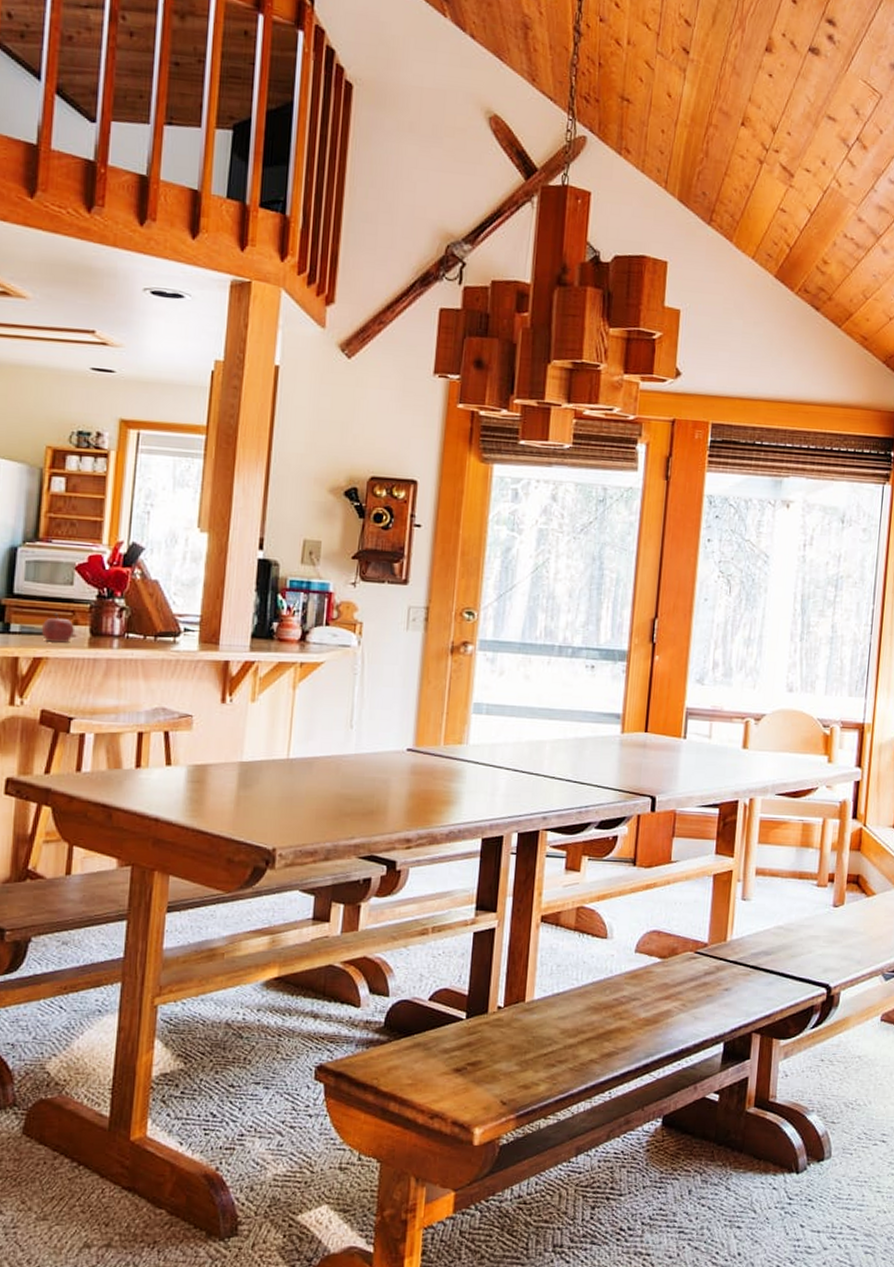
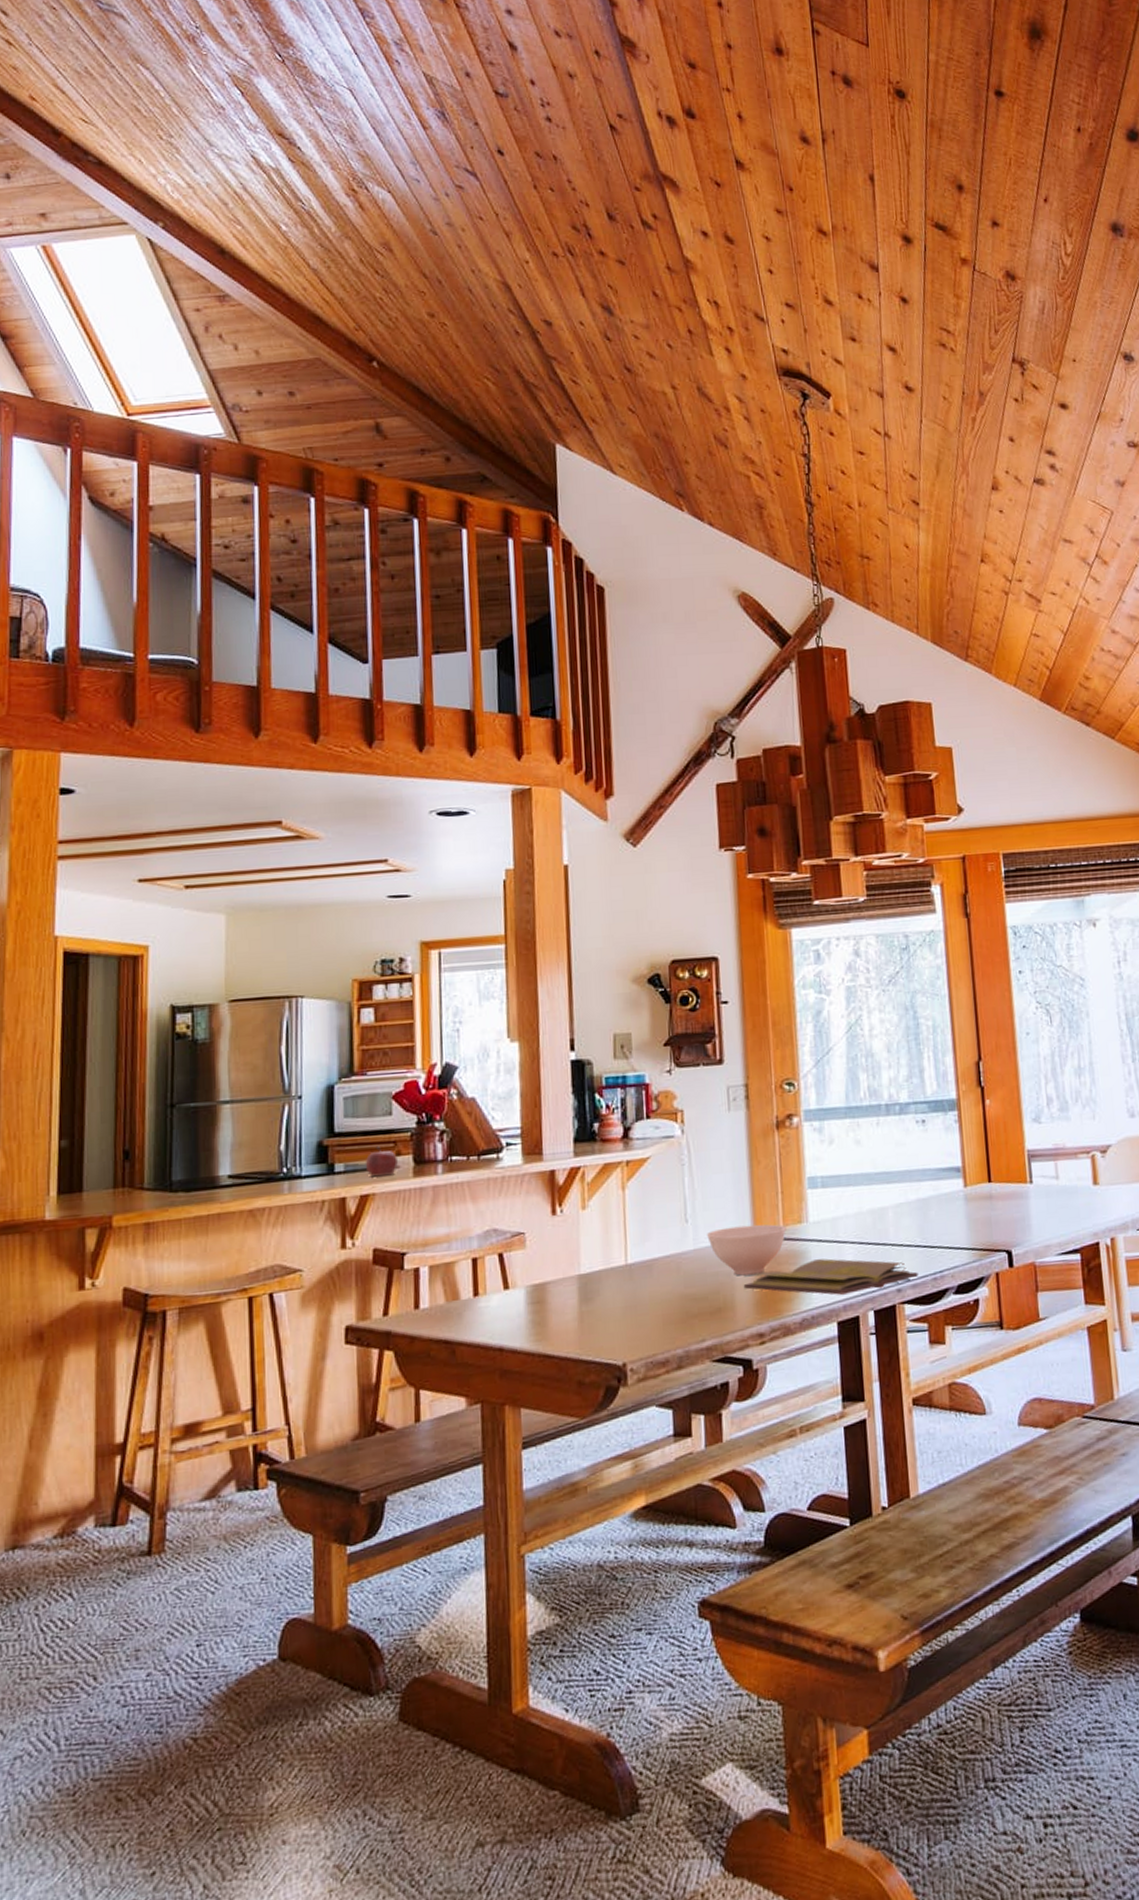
bowl: none [369,738,446,785] -> present [707,1224,786,1276]
diary: none [397,779,565,815] -> present [743,1258,918,1295]

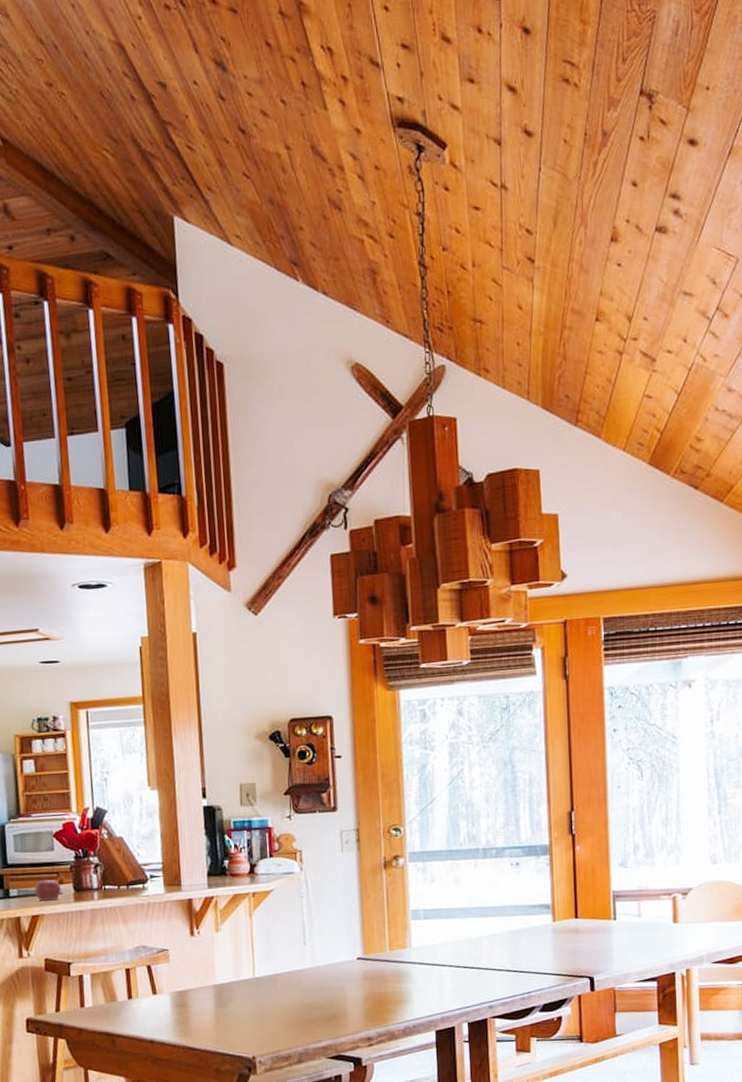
bowl: present [707,1224,786,1276] -> none [323,948,392,990]
diary: present [743,1258,918,1295] -> none [354,978,508,1009]

